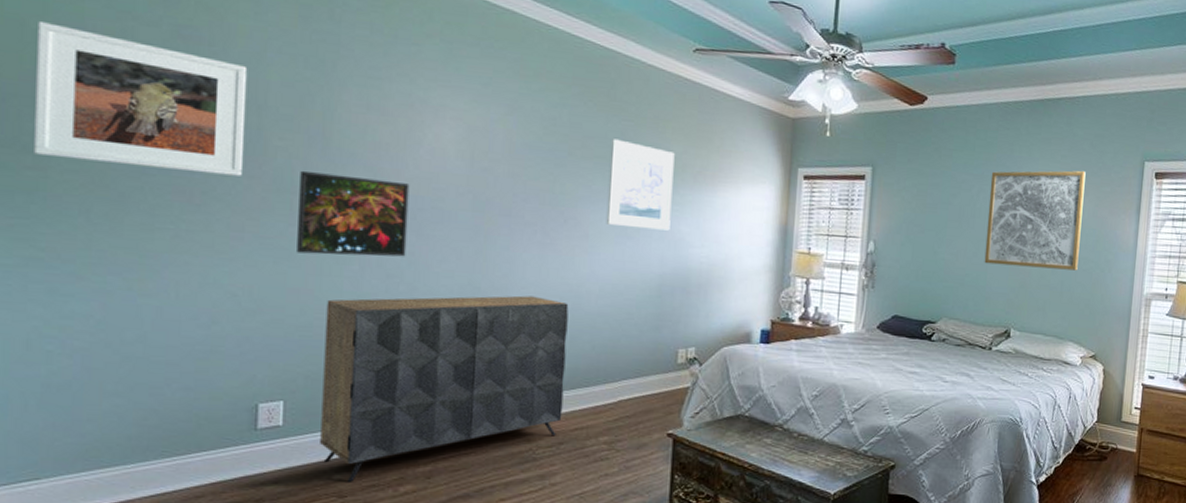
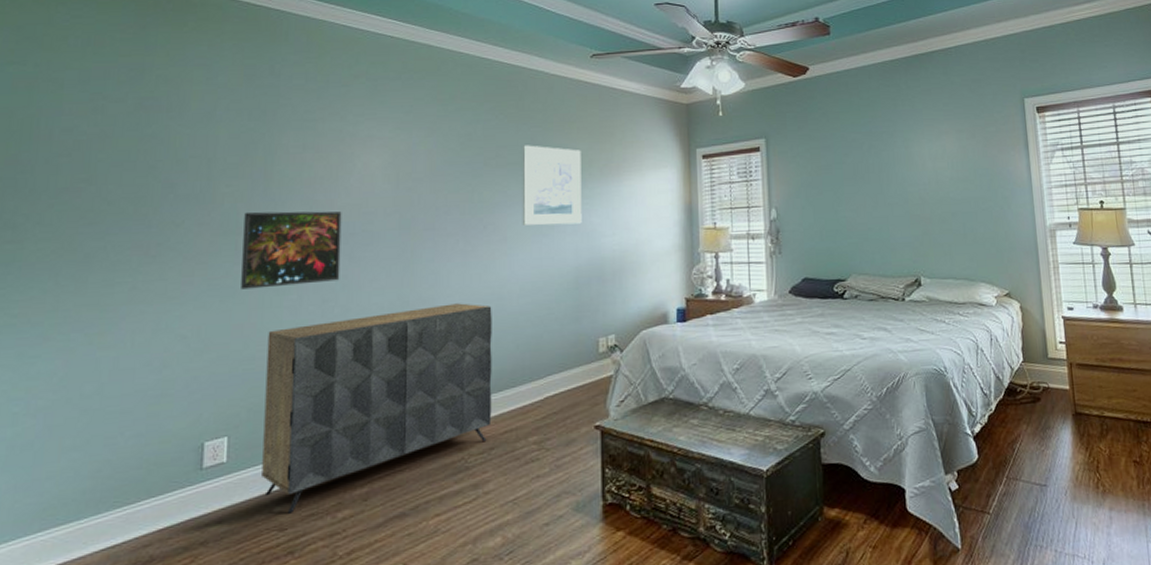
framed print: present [32,22,248,176] -> none [12,111,200,229]
wall art: present [984,170,1086,271] -> none [878,114,977,216]

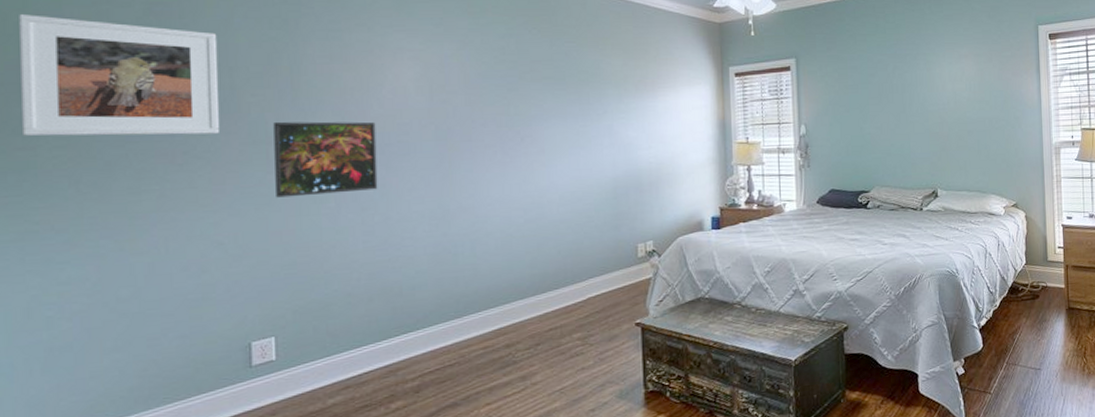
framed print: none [12,111,200,229] -> present [19,14,221,136]
dresser: present [262,303,492,514] -> none [308,211,537,406]
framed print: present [522,145,582,226] -> none [556,60,619,139]

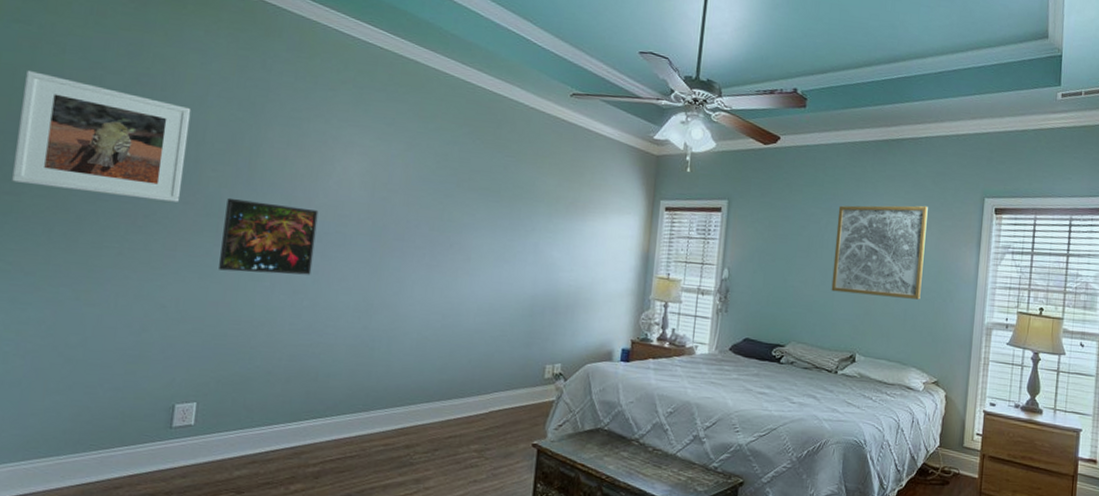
wall art: none [903,39,991,133] -> present [831,205,928,300]

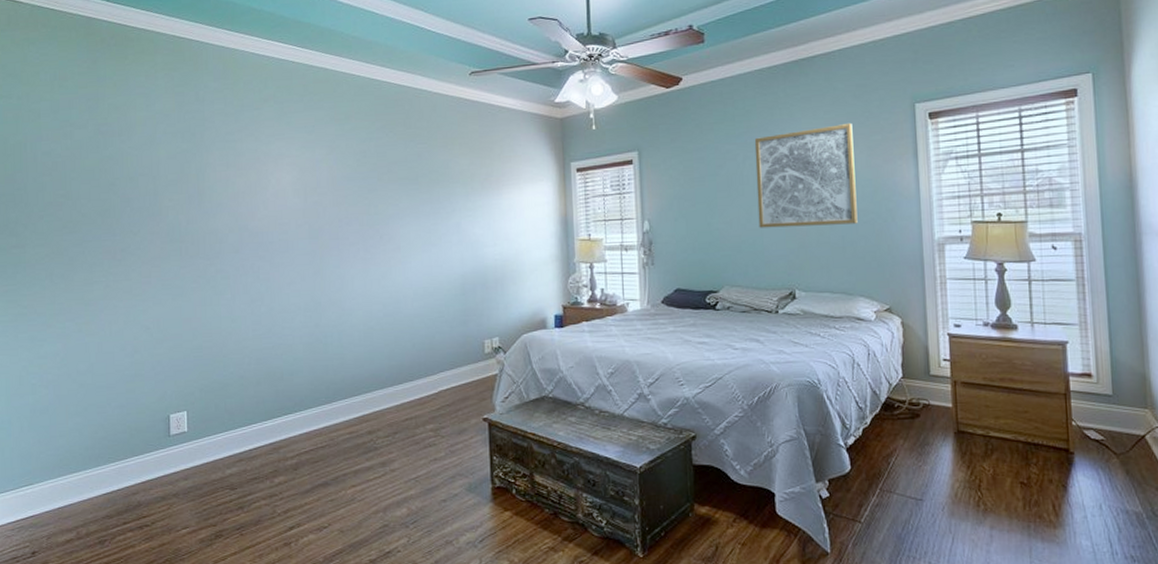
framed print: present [11,71,192,202] -> none [14,138,147,237]
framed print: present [219,197,319,275] -> none [185,222,264,289]

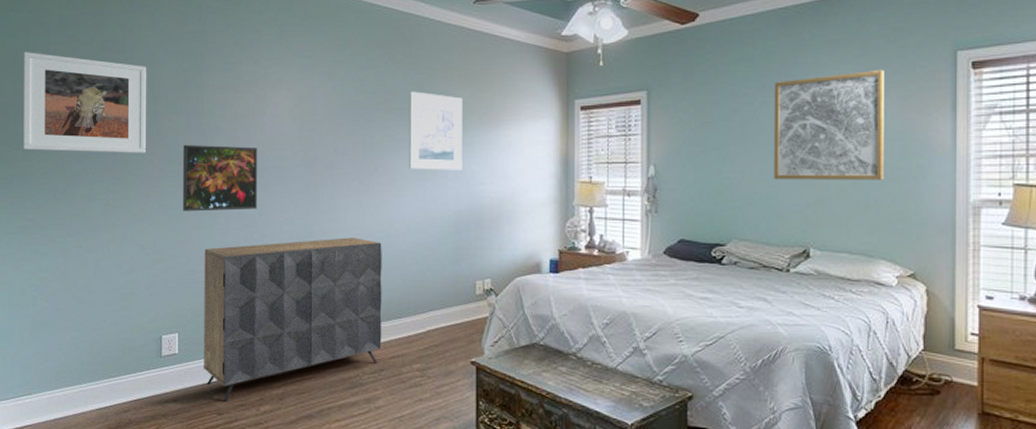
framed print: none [14,138,147,237] -> present [22,52,147,153]
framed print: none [185,222,264,289] -> present [183,144,258,212]
dresser: none [211,305,394,476] -> present [204,237,382,402]
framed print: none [410,161,466,236] -> present [408,91,463,170]

